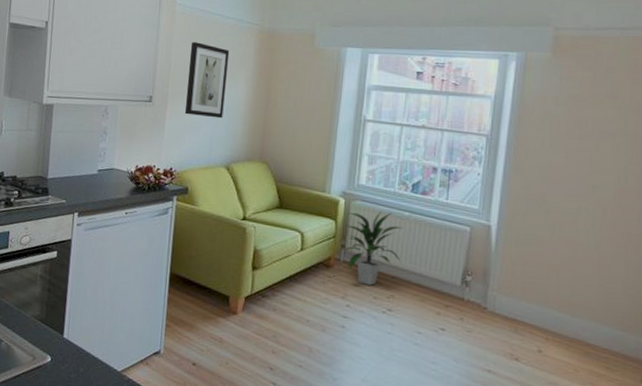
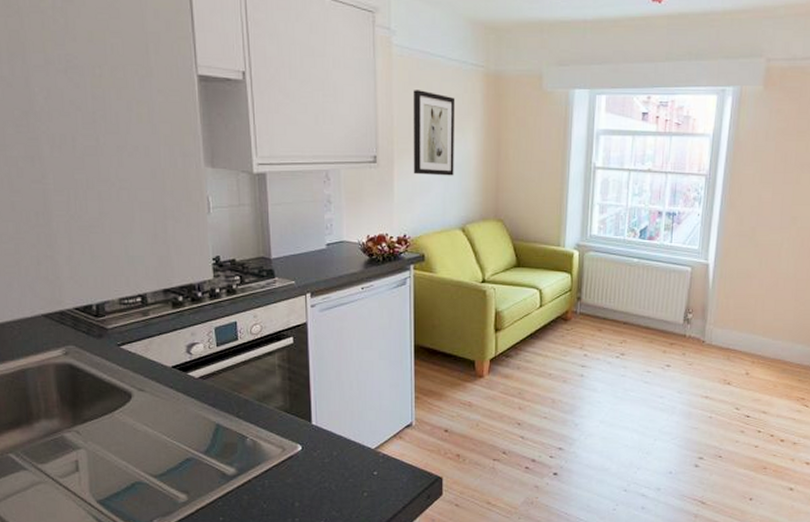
indoor plant: present [344,211,403,286] -> none [580,260,633,333]

